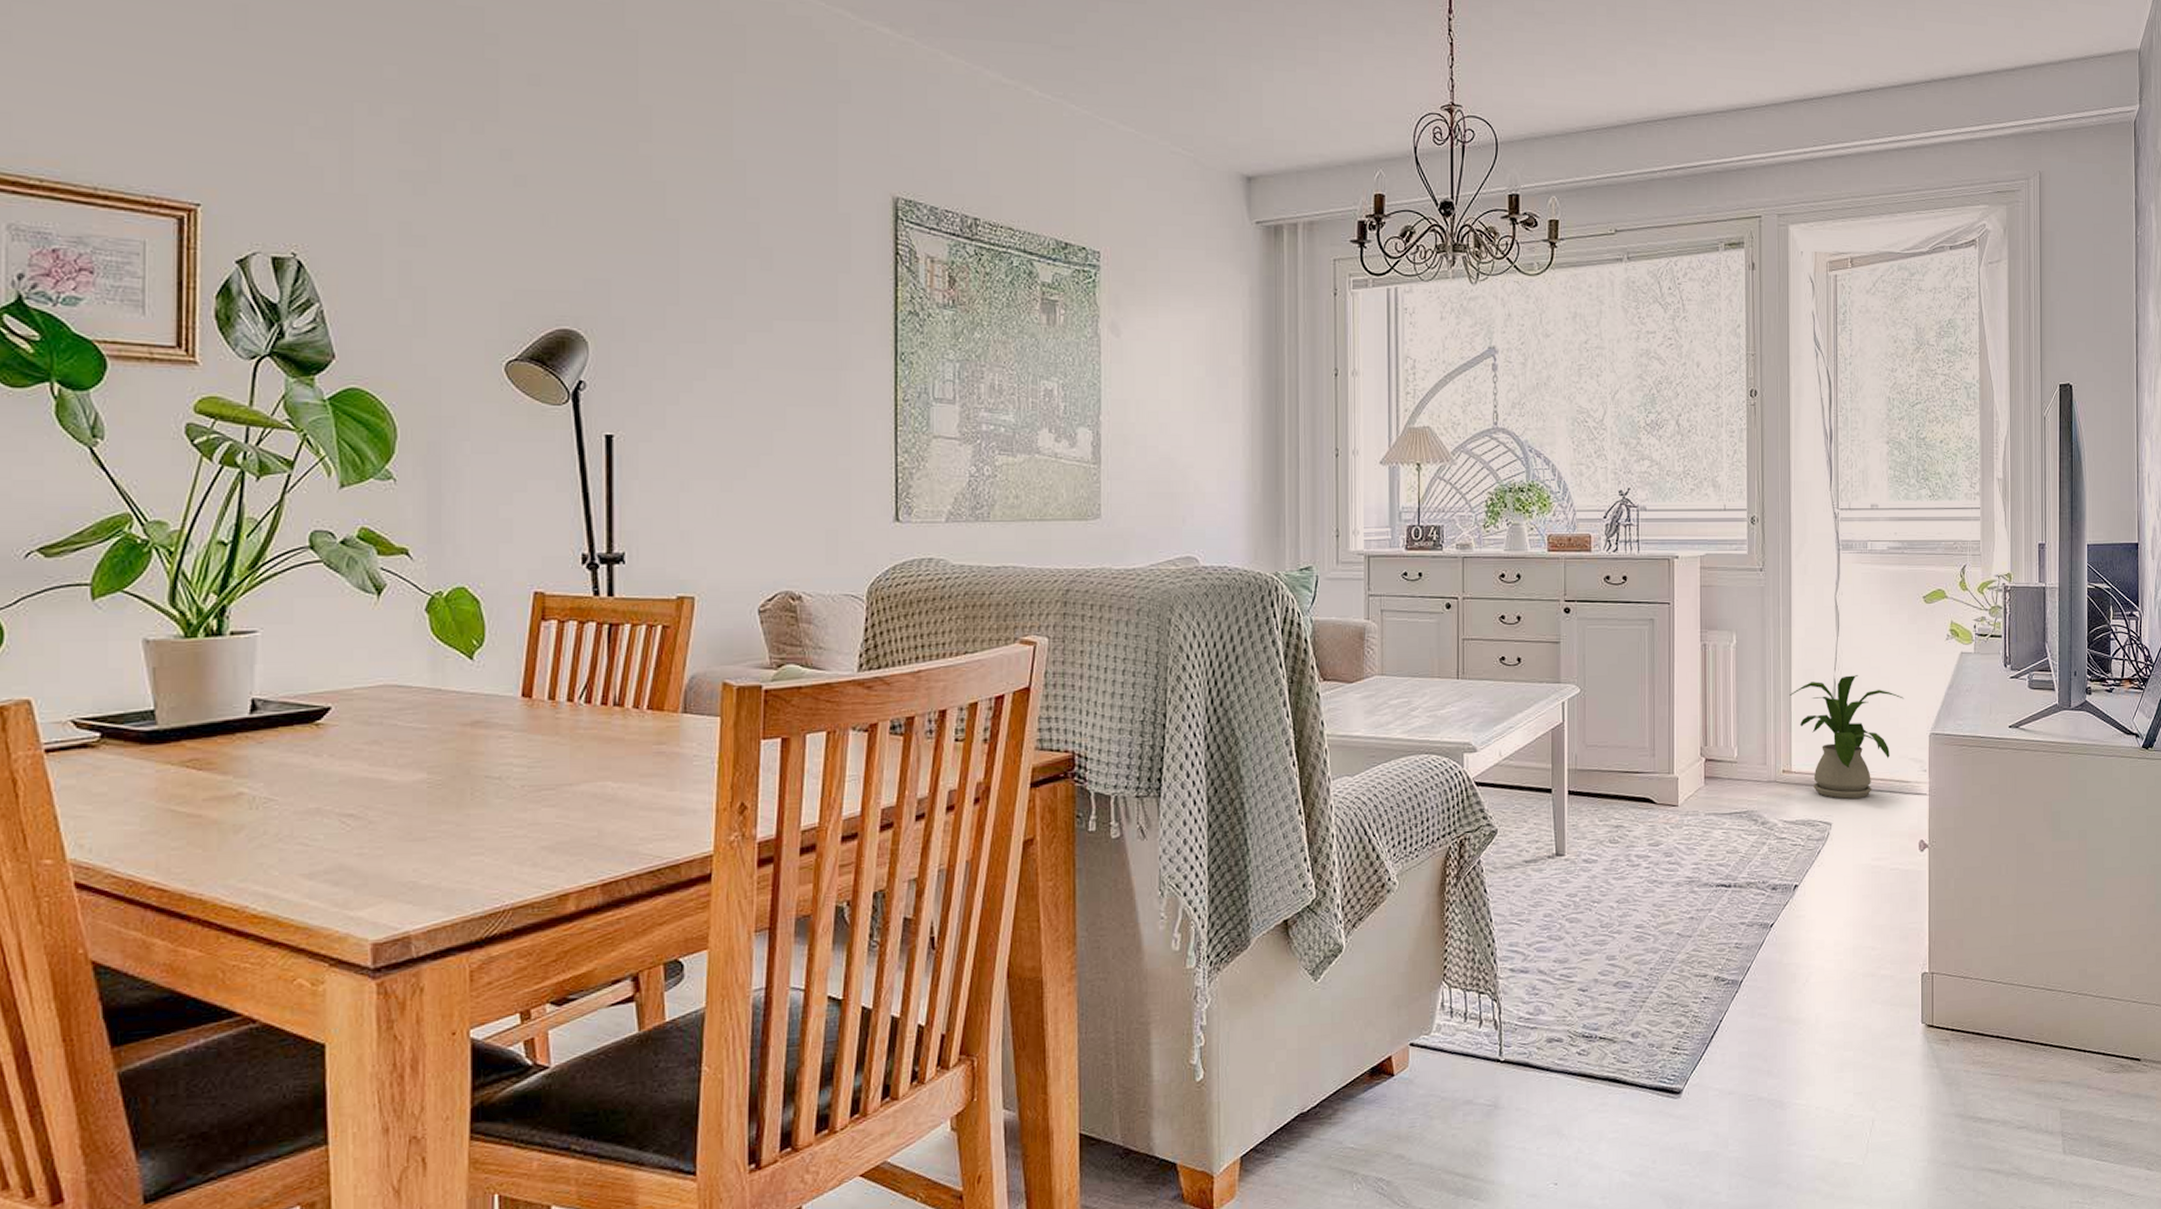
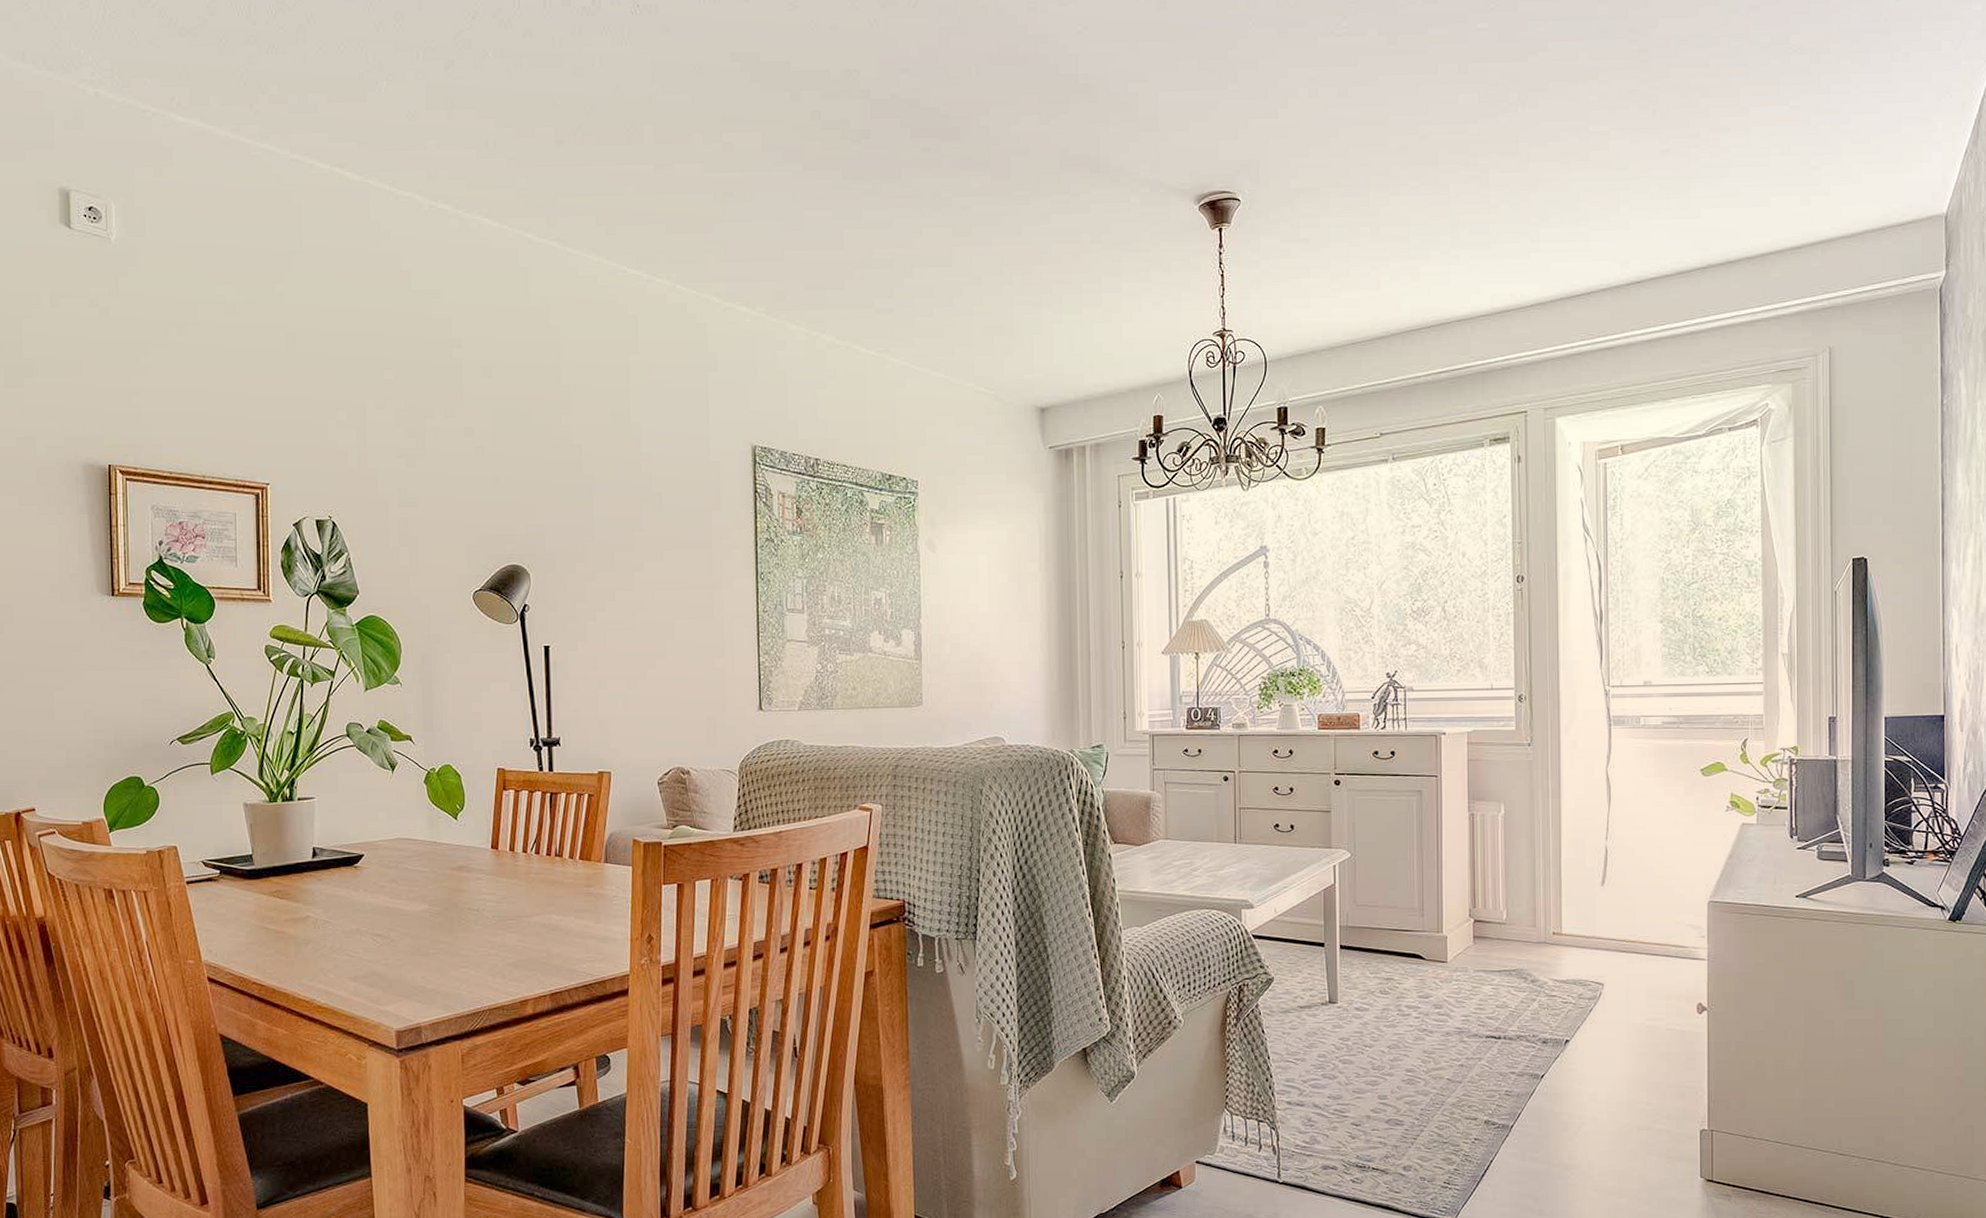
house plant: present [1789,675,1904,799] -> none [1559,844,1681,961]

